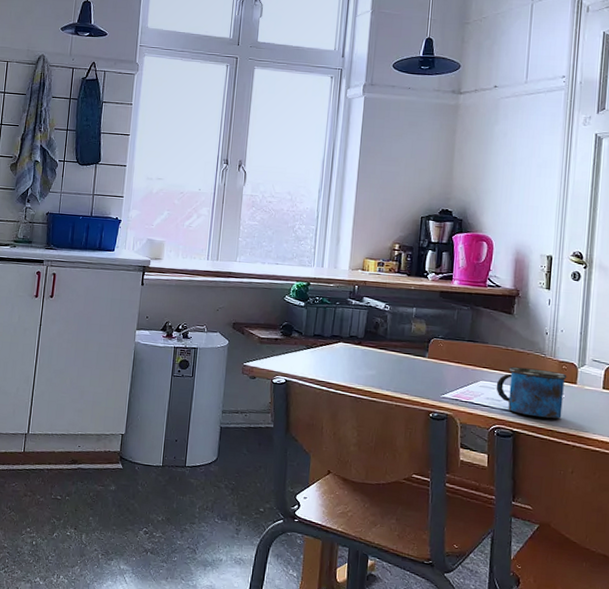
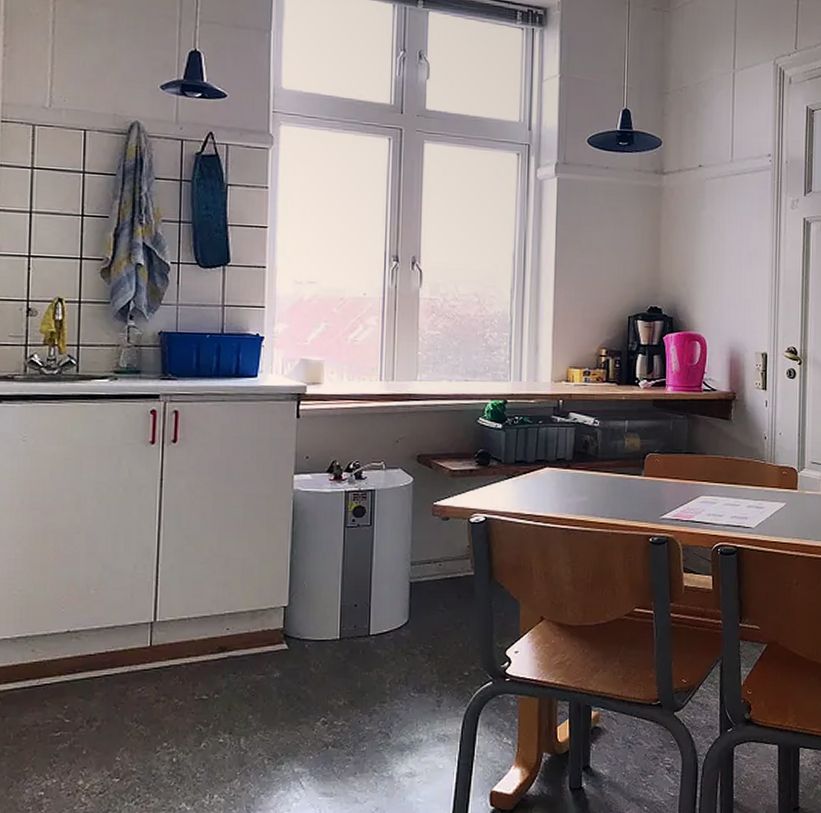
mug: present [496,366,567,419] -> none [717,477,788,530]

